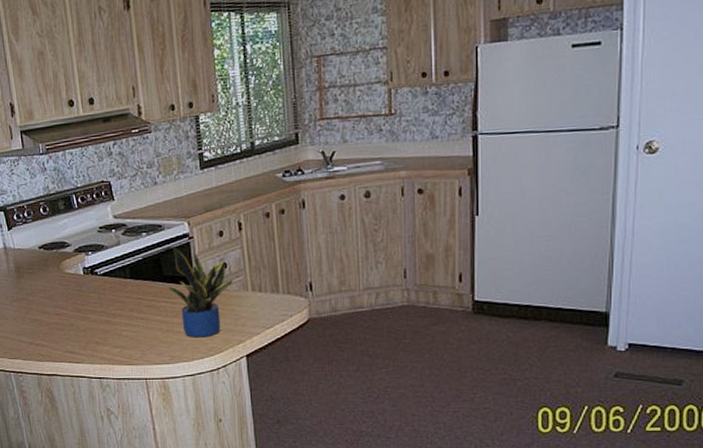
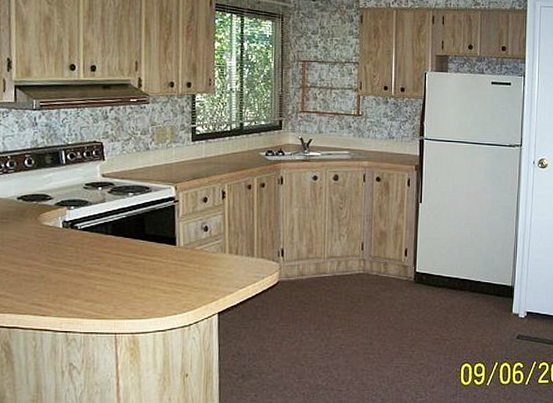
potted plant: present [168,247,234,338] -> none [149,208,213,295]

